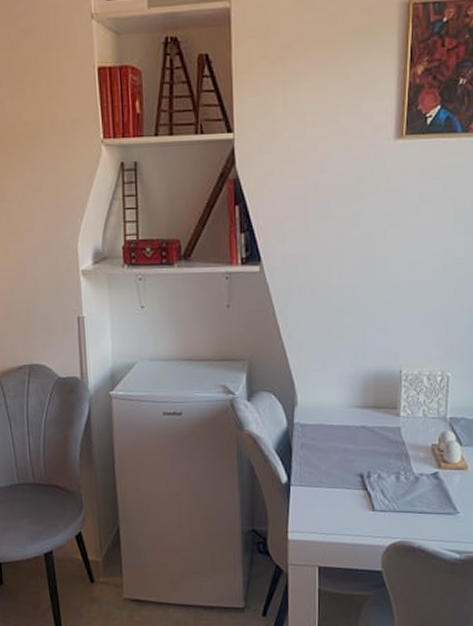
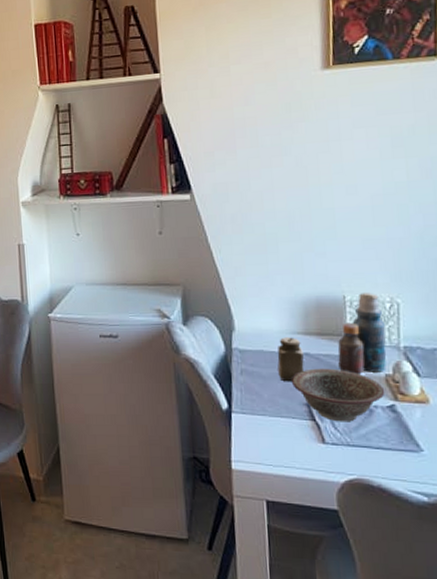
salt shaker: none [336,411,360,453] -> present [277,337,304,381]
decorative bowl: none [348,440,431,490] -> present [292,368,385,422]
bottle: none [391,367,436,446] -> present [338,293,387,375]

